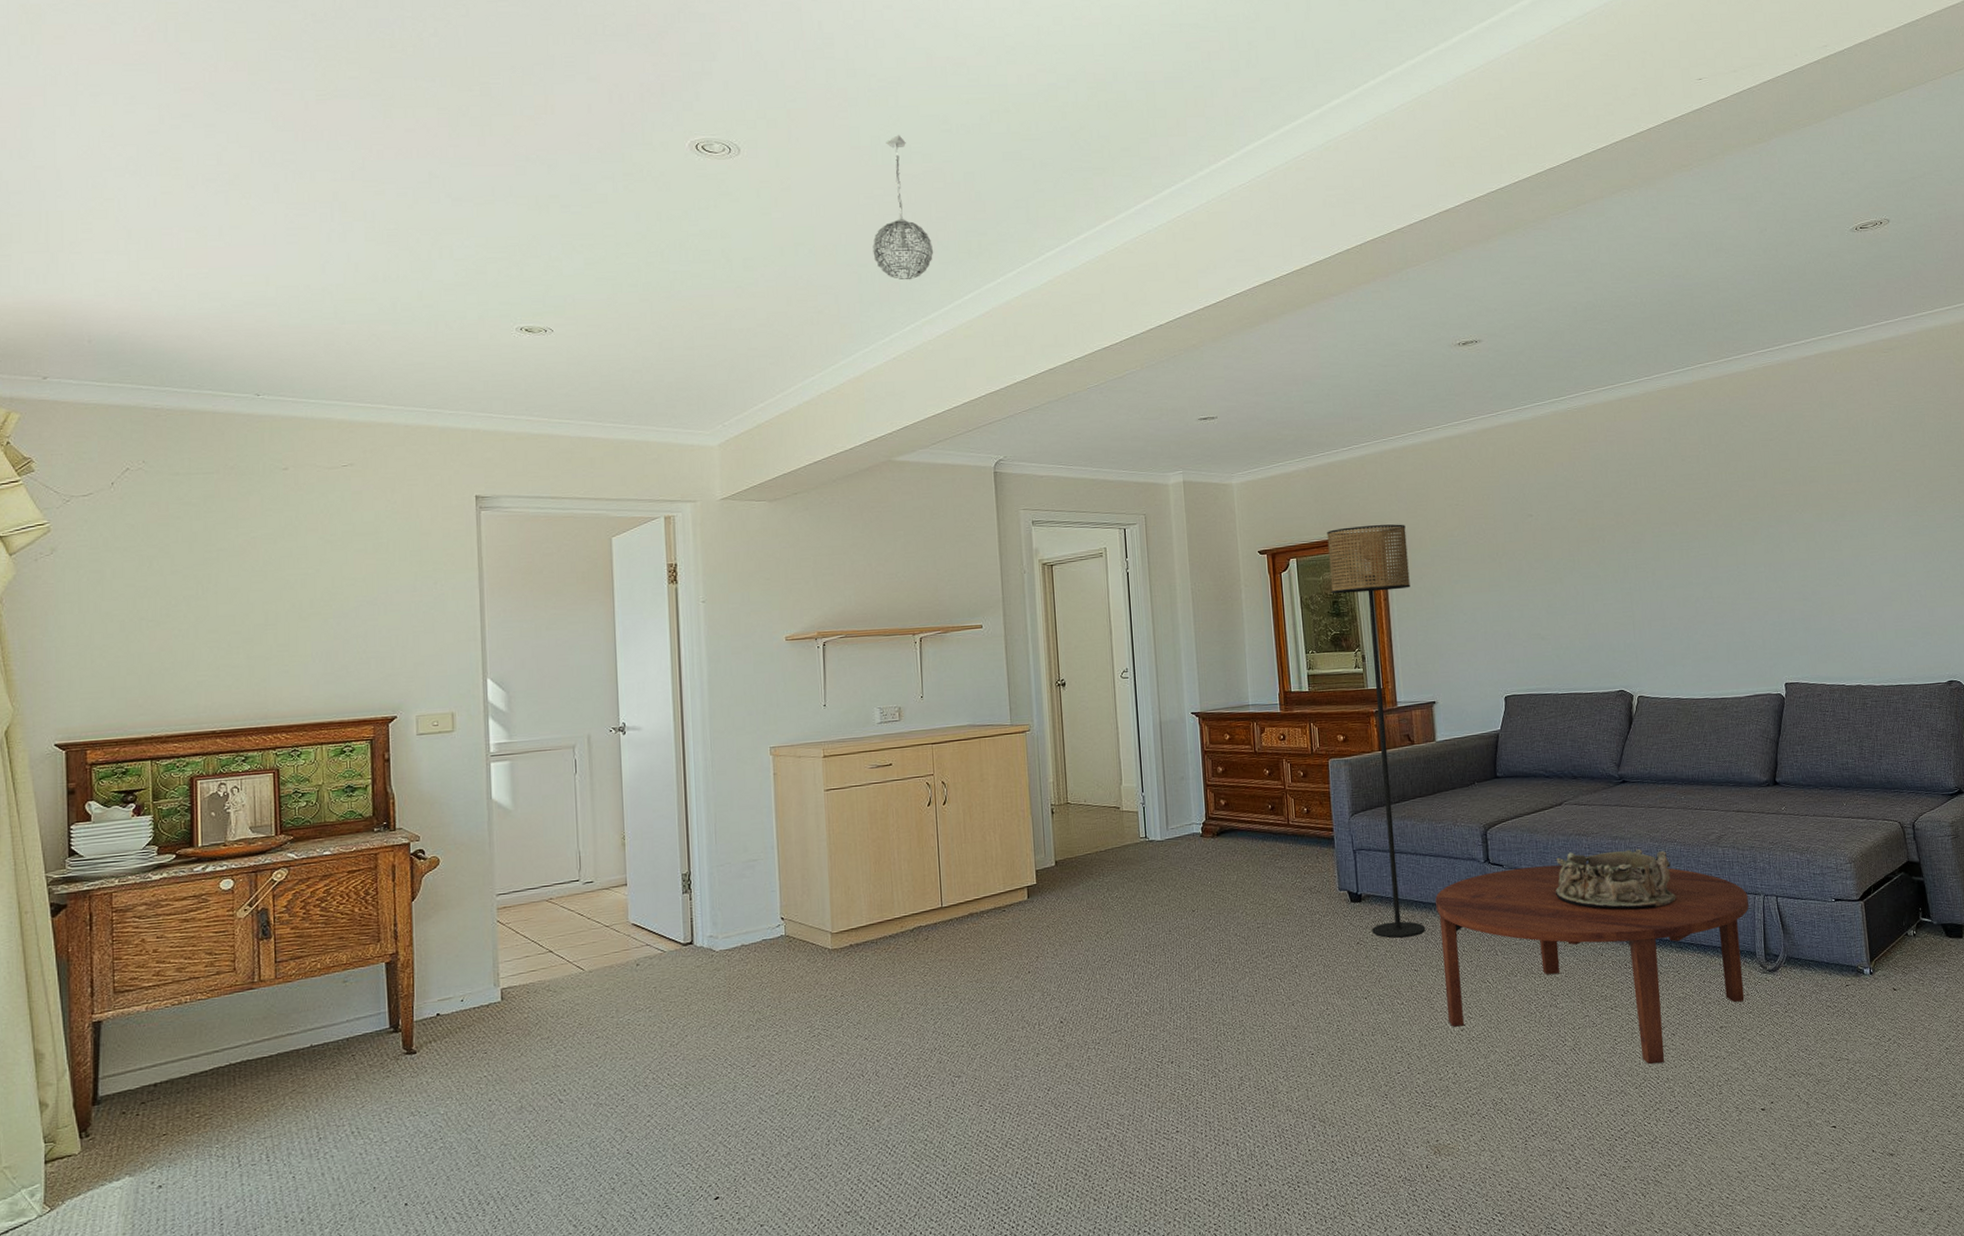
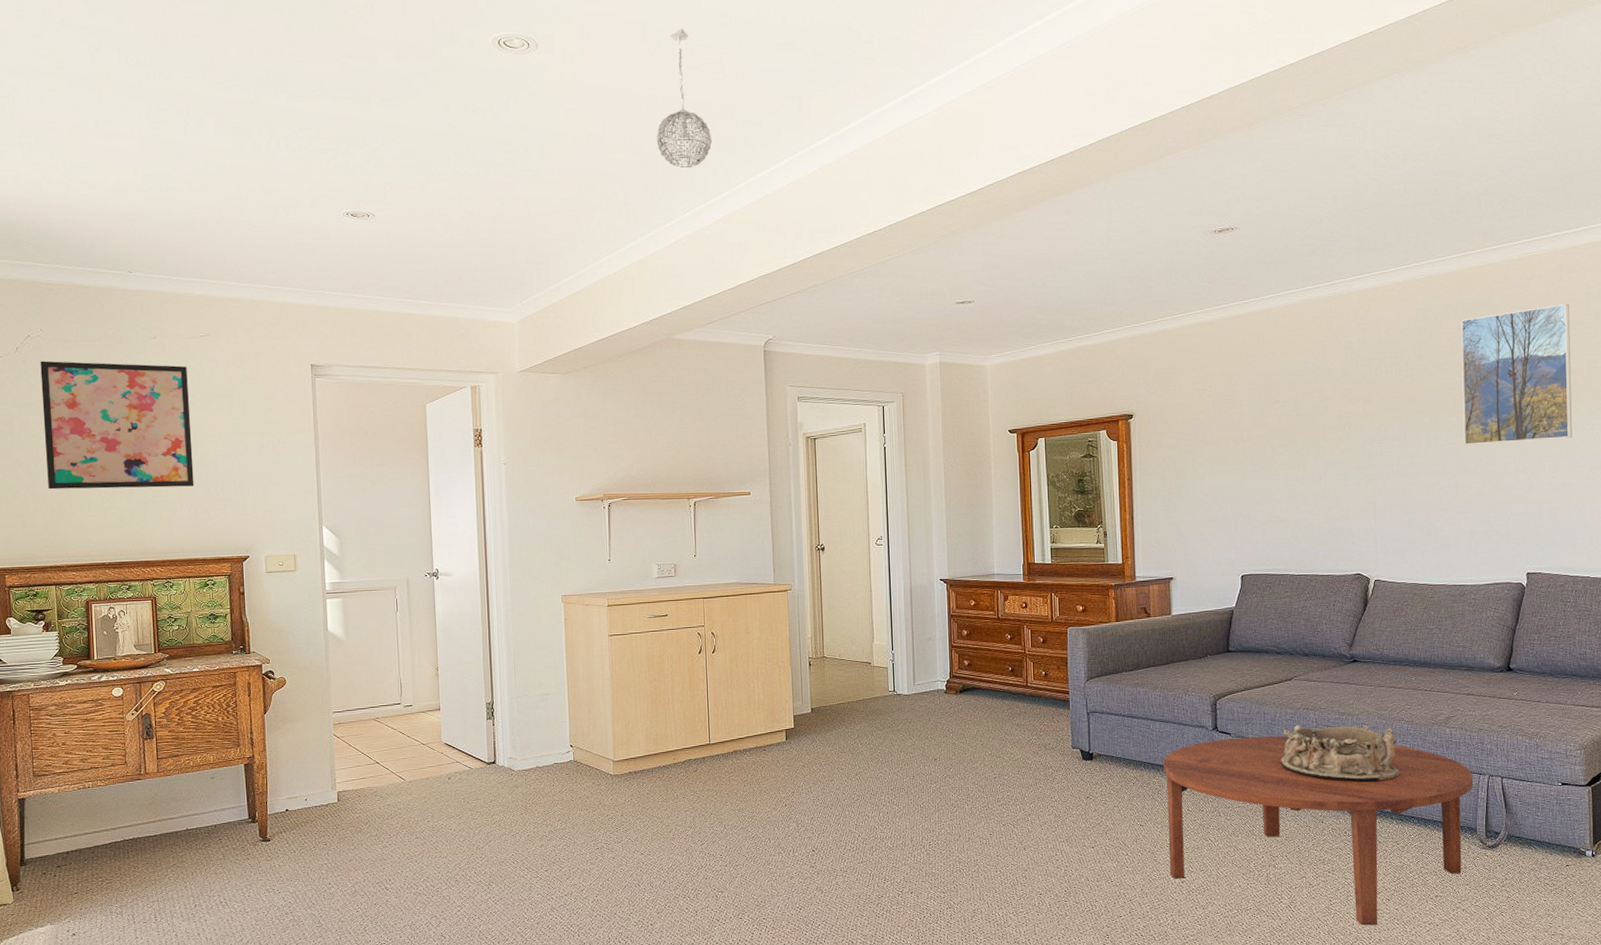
wall art: none [141,497,331,647] -> present [40,360,194,490]
floor lamp: present [1327,524,1426,938] -> none [1075,407,1154,795]
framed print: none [1704,412,1818,556] -> present [1461,303,1572,446]

